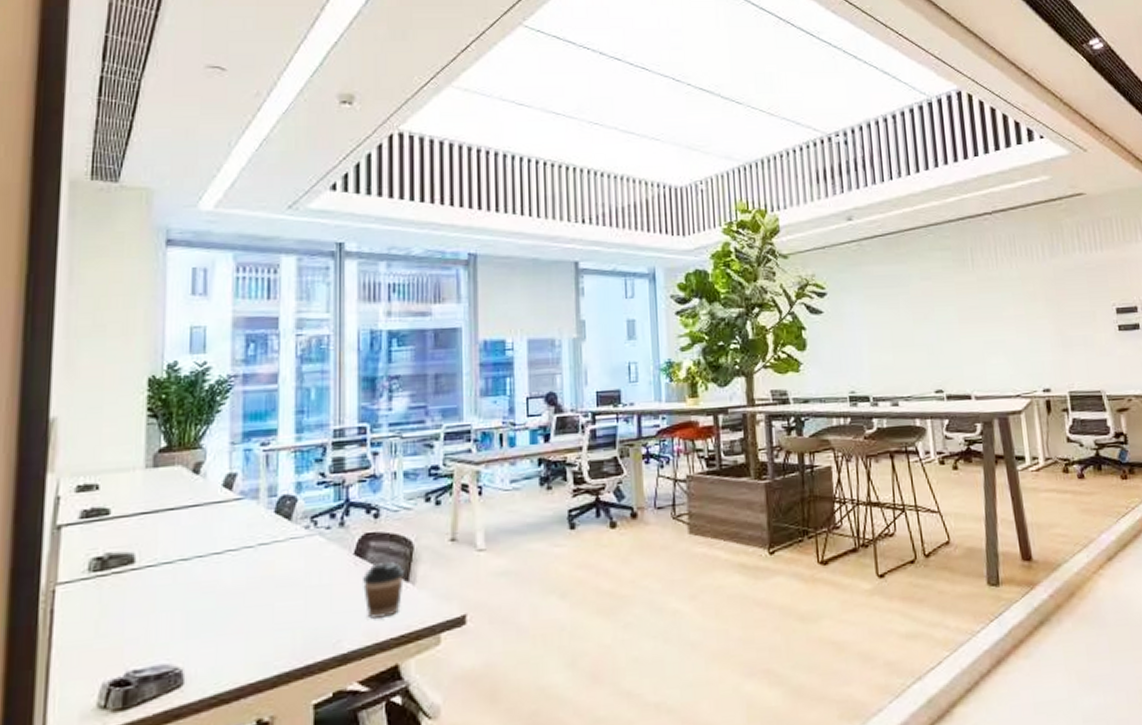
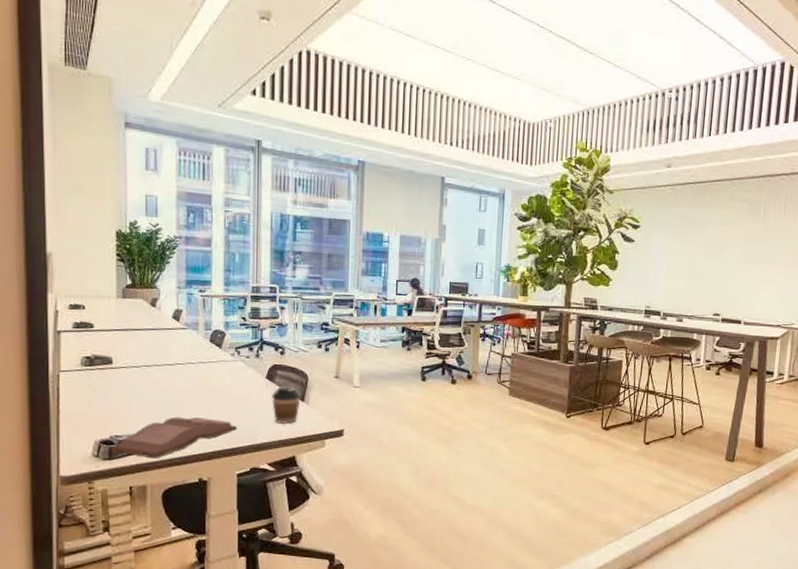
hardback book: none [126,624,315,699] -> present [111,417,238,459]

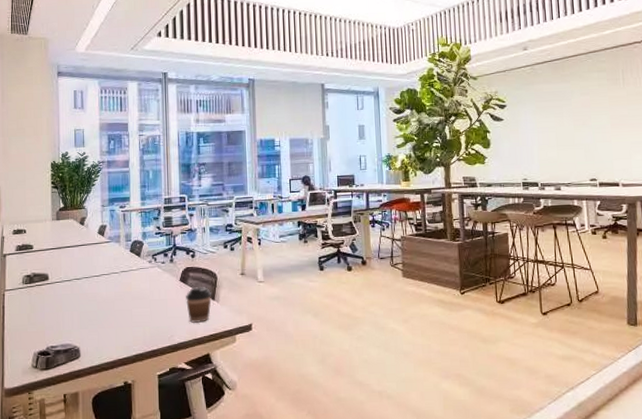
hardback book: present [111,417,238,459] -> none [48,323,157,366]

